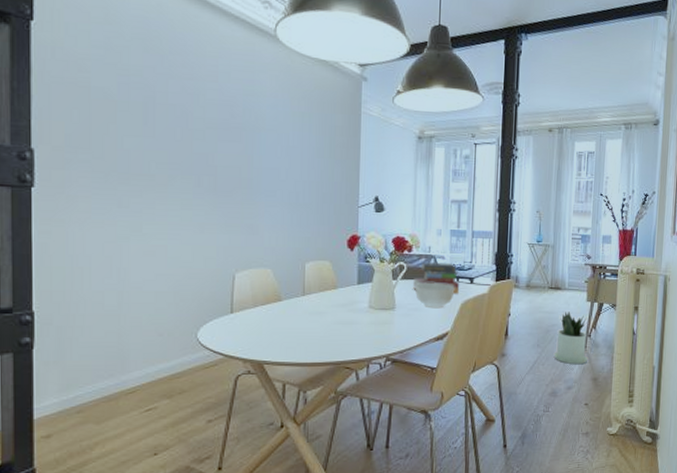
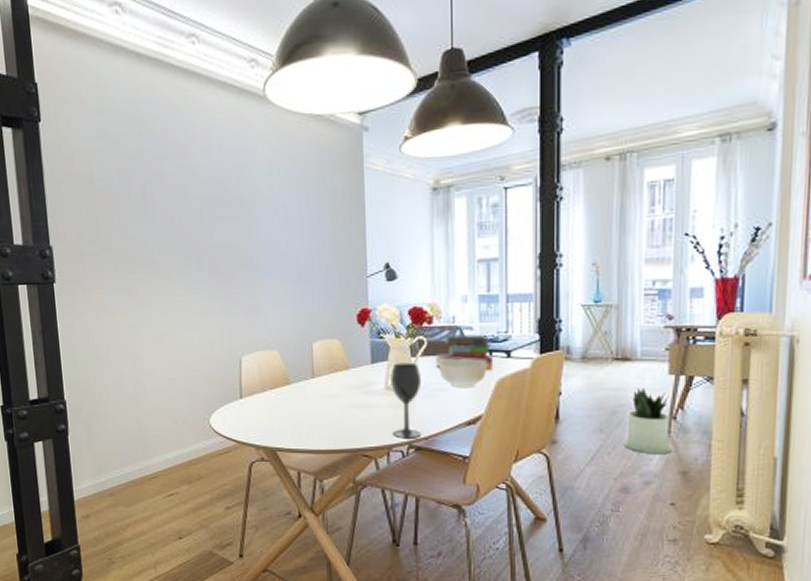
wine glass: none [372,284,401,352] -> present [391,362,422,439]

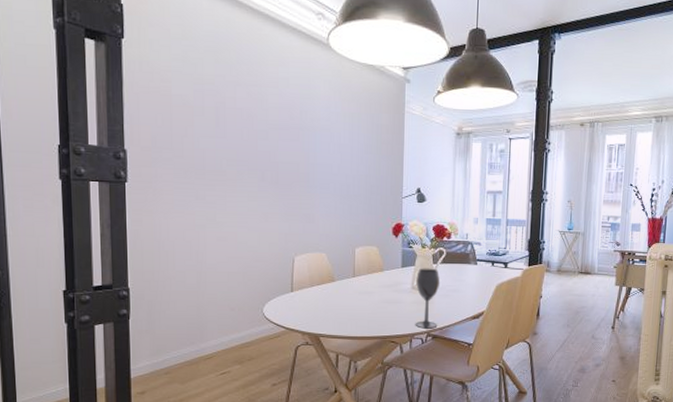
books: present [436,334,494,371] -> none [452,248,495,278]
bowl: present [439,358,488,389] -> none [454,266,490,290]
planter: present [623,388,674,455] -> none [582,295,616,344]

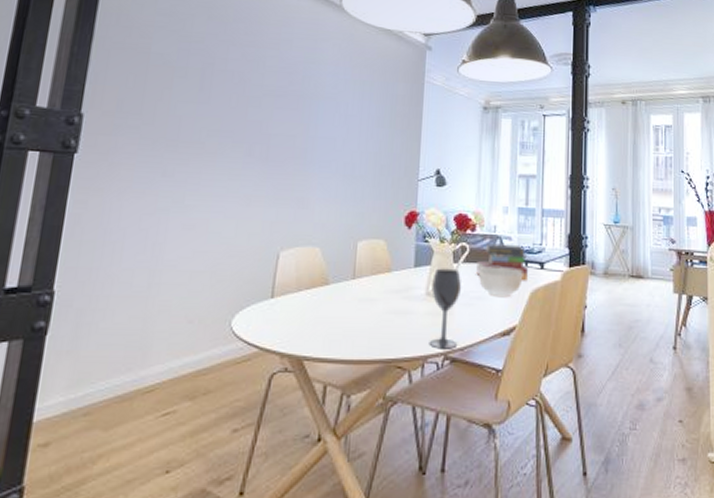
books: none [452,248,495,278] -> present [476,243,529,281]
bowl: none [454,266,490,290] -> present [479,266,523,298]

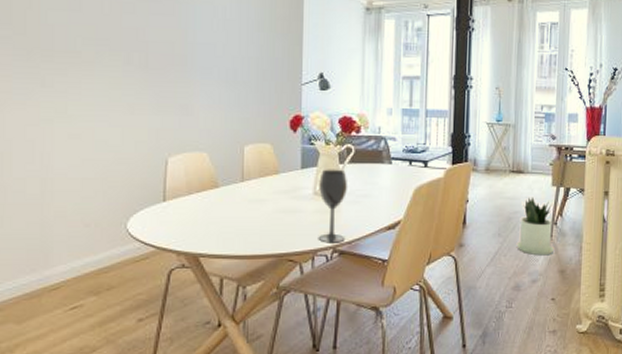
books: present [476,243,529,281] -> none [362,144,413,179]
bowl: present [479,266,523,298] -> none [364,166,407,195]
planter: none [638,304,680,371] -> present [516,197,555,256]

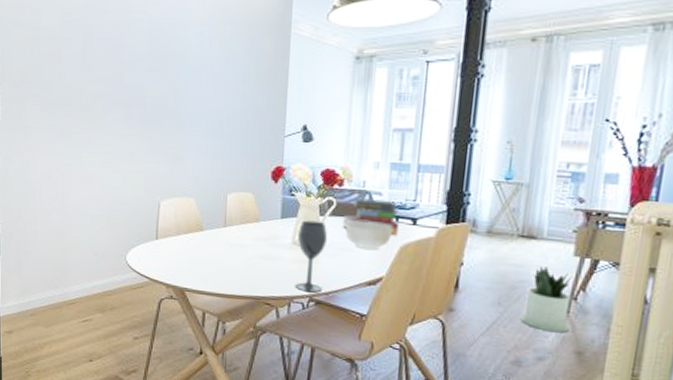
books: none [362,144,413,179] -> present [343,198,400,236]
bowl: none [364,166,407,195] -> present [345,220,393,251]

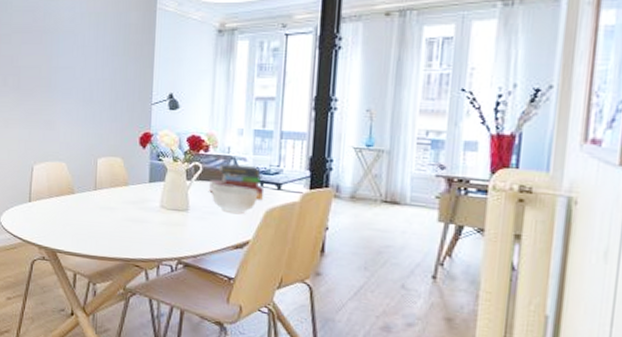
wine glass: present [295,220,328,293] -> none [163,184,195,256]
planter: present [520,266,572,333] -> none [387,231,439,299]

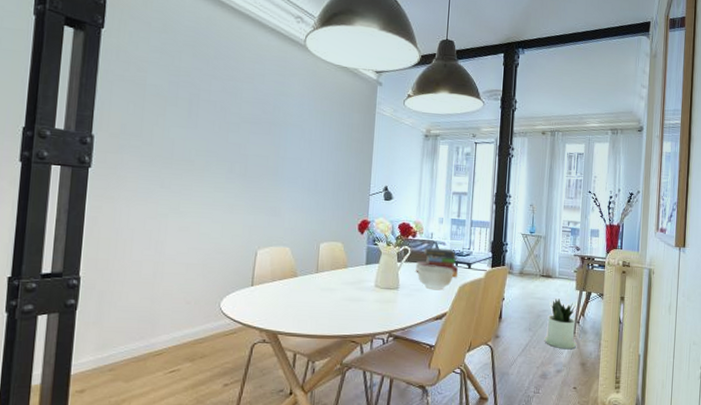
planter: none [387,231,439,299] -> present [544,298,577,350]

